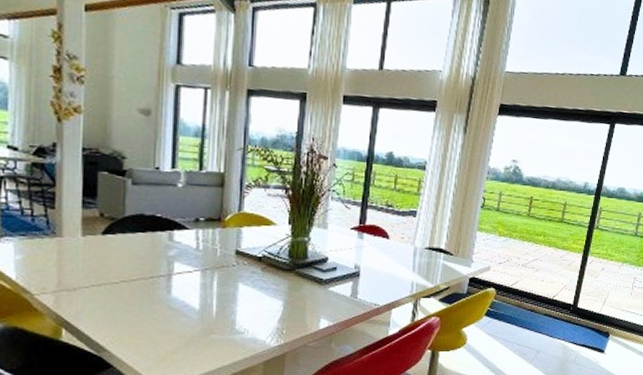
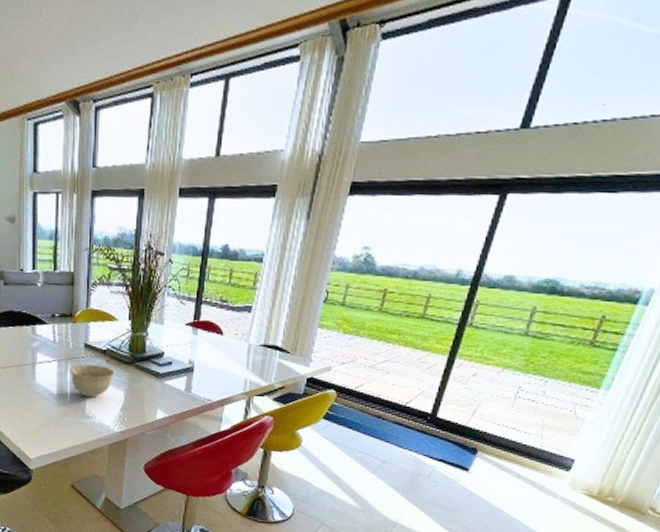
bowl: none [216,272,272,311] -> present [70,364,115,398]

